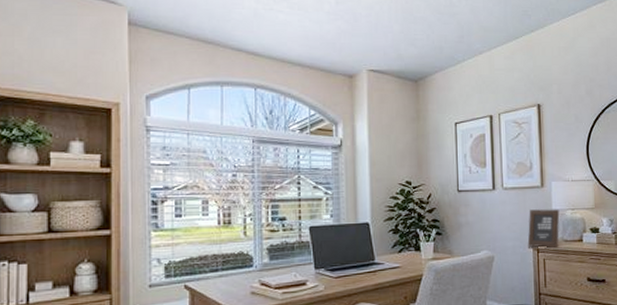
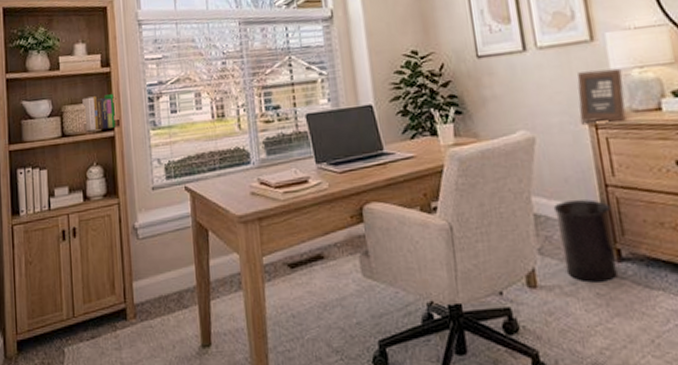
books: none [75,194,119,229] -> present [82,94,121,132]

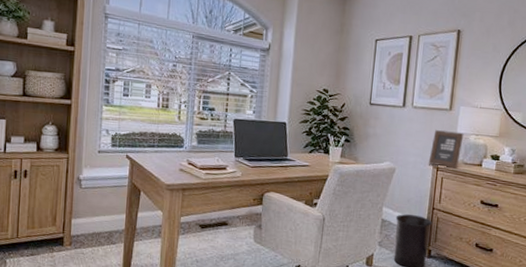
books: present [82,94,121,132] -> none [44,67,78,98]

